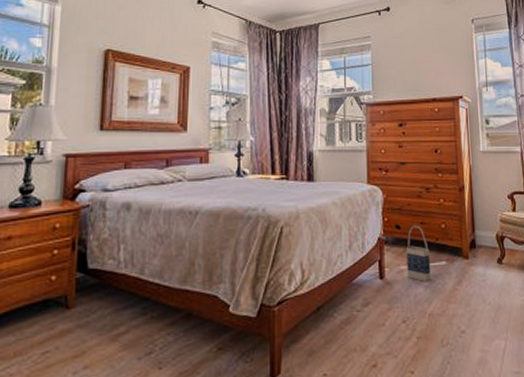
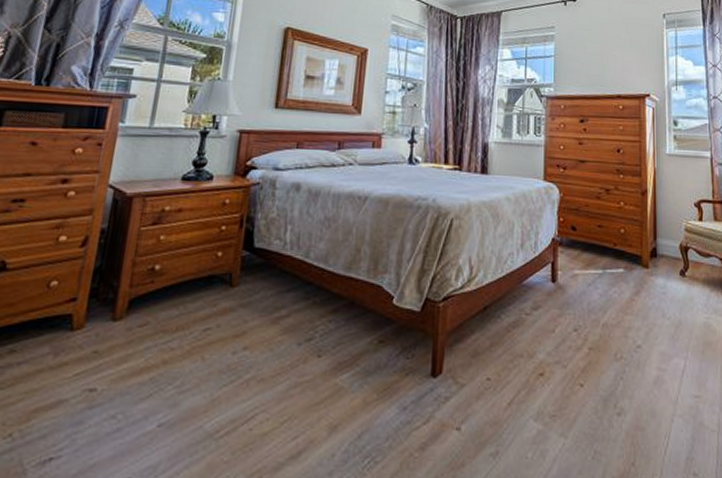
bag: present [406,225,432,281] -> none [581,228,607,289]

